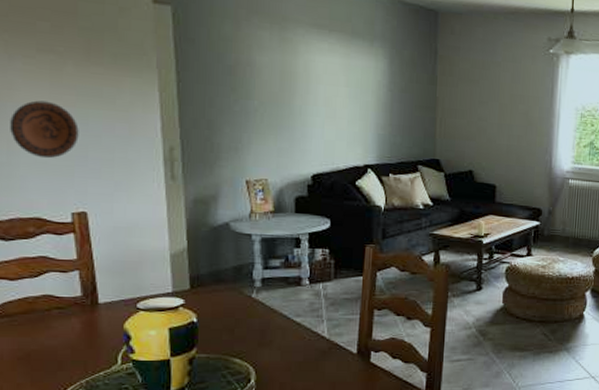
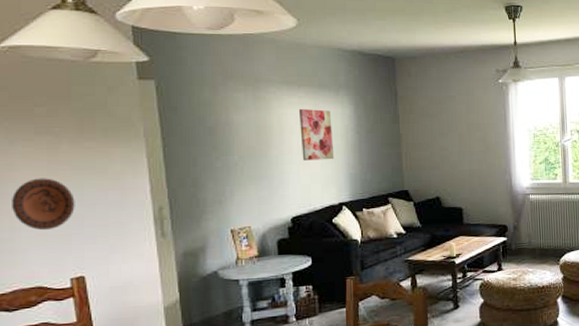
wall art: none [327,56,364,117] -> present [298,108,335,161]

